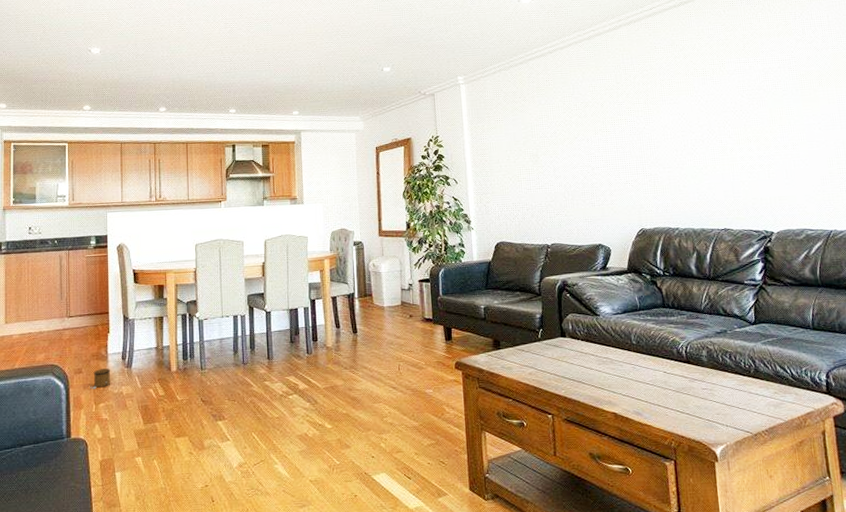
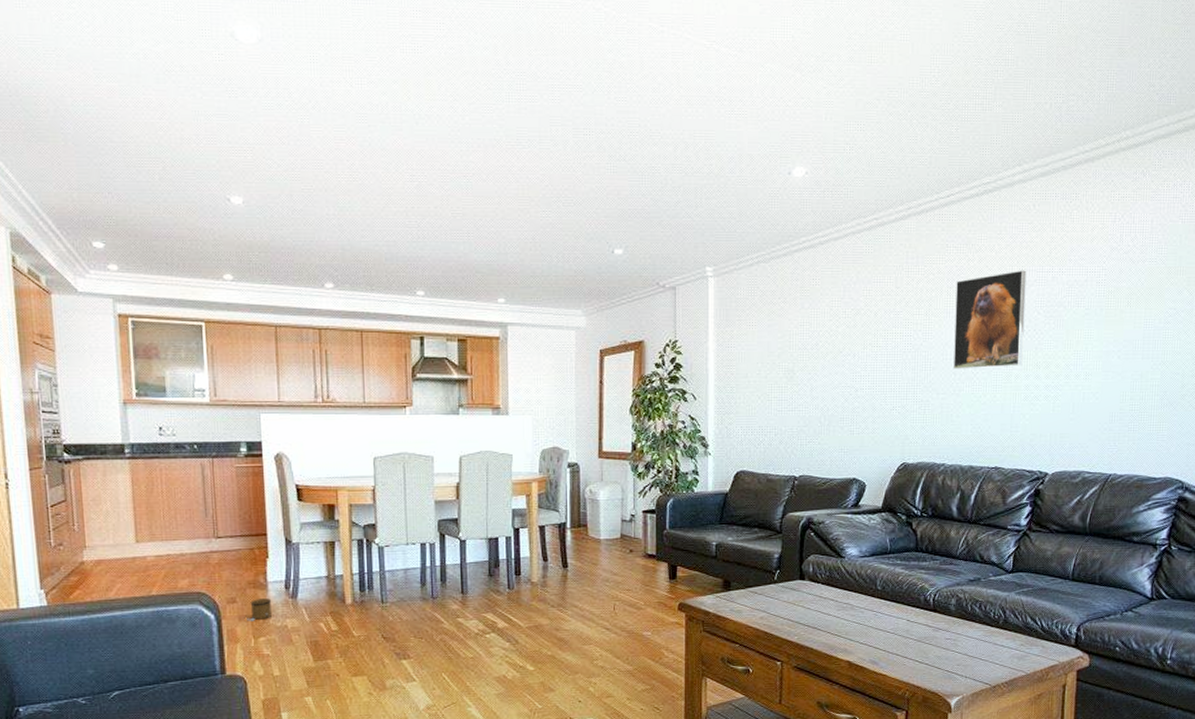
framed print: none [667,62,735,147] -> present [954,270,1027,369]

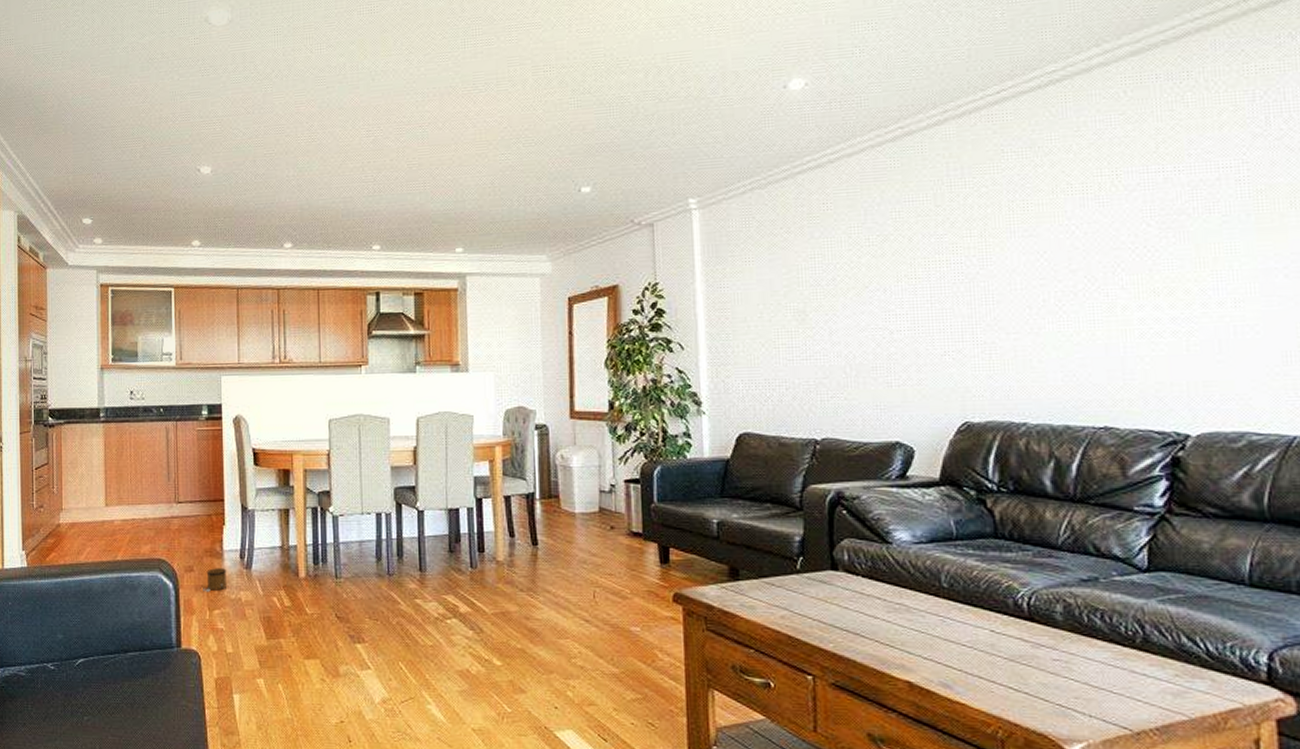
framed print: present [954,270,1027,369] -> none [1020,172,1132,302]

